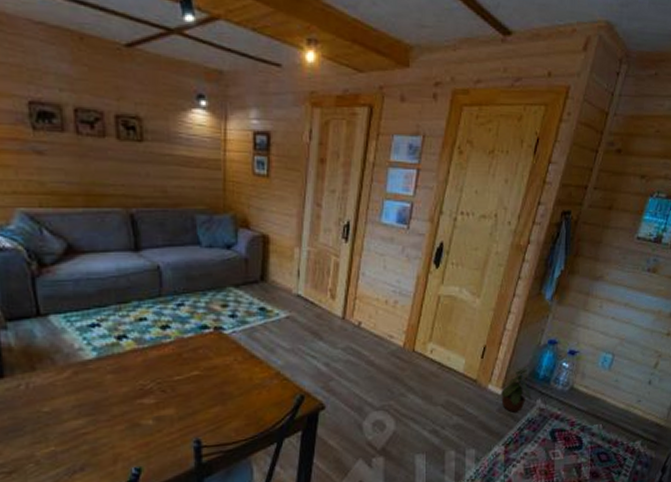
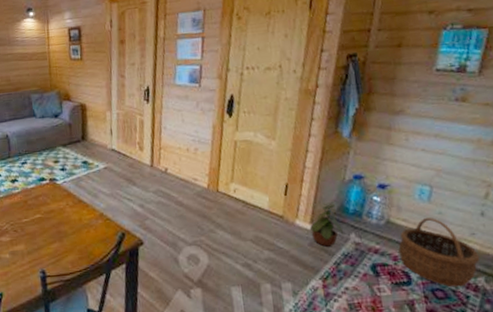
wicker basket: none [576,385,641,451] -> present [398,218,480,288]

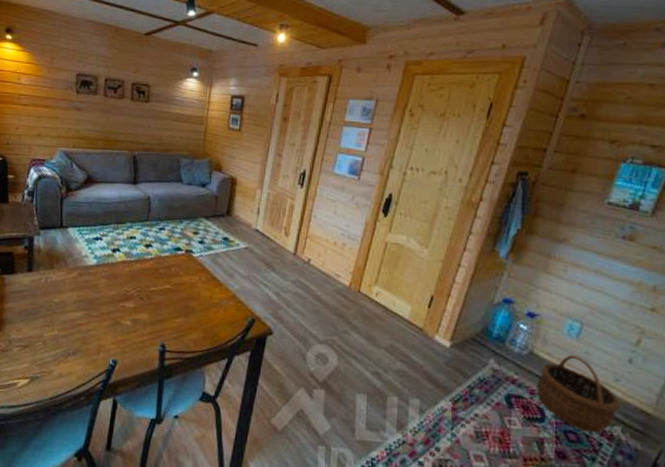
potted plant: present [311,202,344,247] -> none [449,322,483,369]

